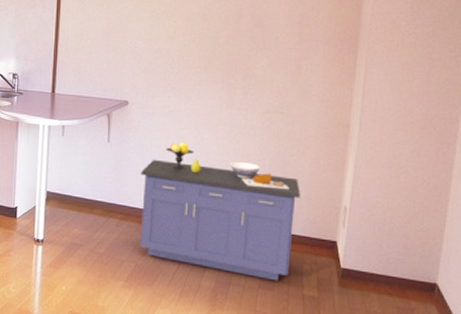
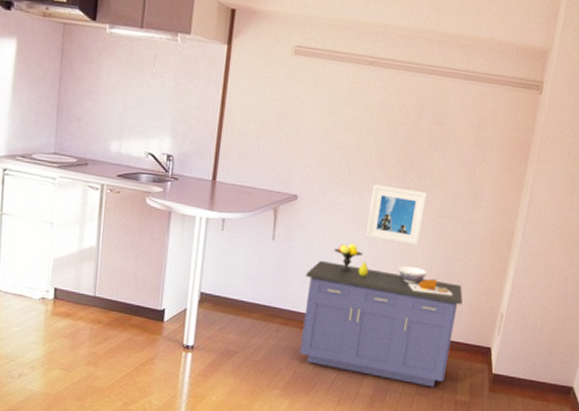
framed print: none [195,86,254,142] -> present [365,184,428,246]

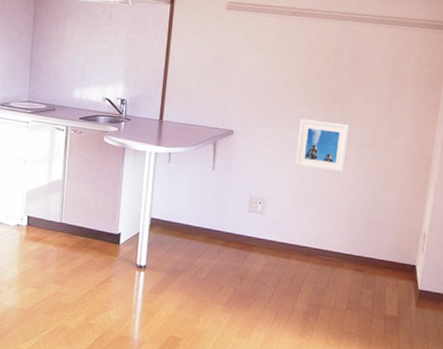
storage cabinet: present [299,243,463,387] -> none [239,172,387,303]

